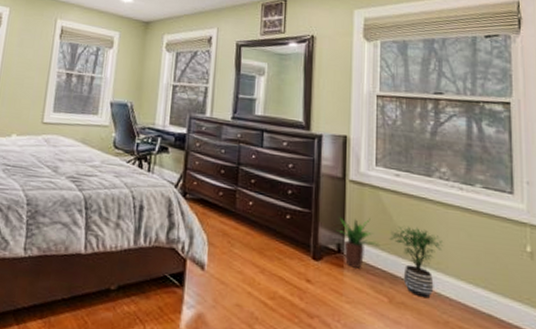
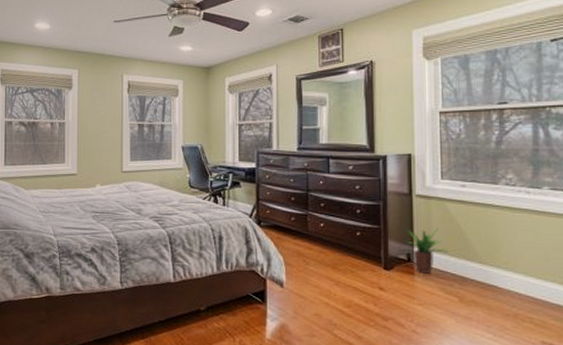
potted plant: present [389,226,443,299] -> none [457,231,511,295]

